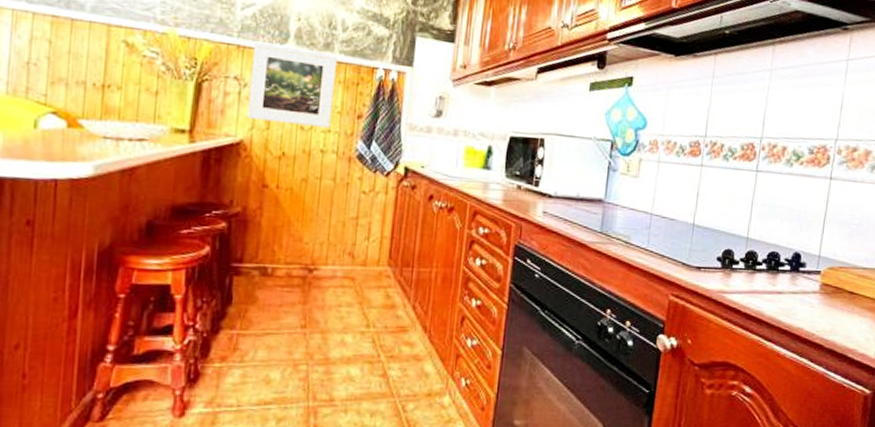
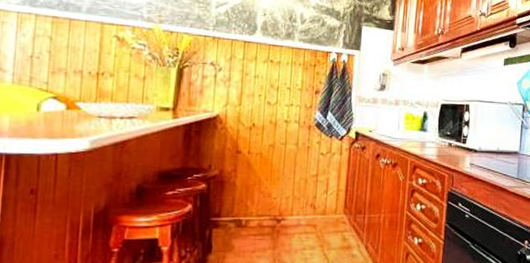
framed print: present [247,41,338,129] -> none [222,33,298,103]

